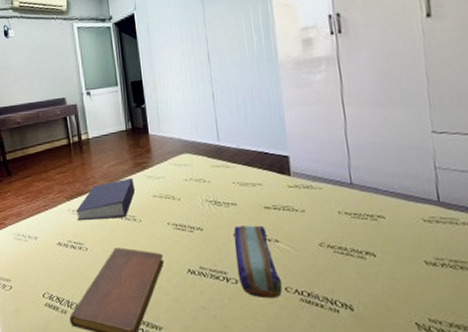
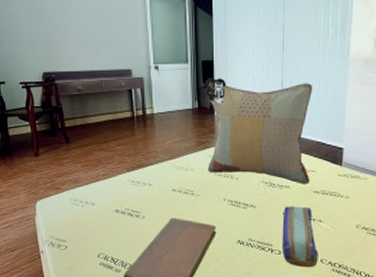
book: present [76,177,136,221] -> none [136,155,196,192]
decorative pillow: none [136,92,258,200] -> present [205,78,313,185]

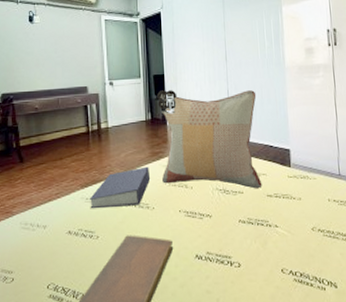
book: none [136,155,196,192] -> present [90,166,151,209]
pencil case: present [282,206,318,268] -> none [239,212,279,280]

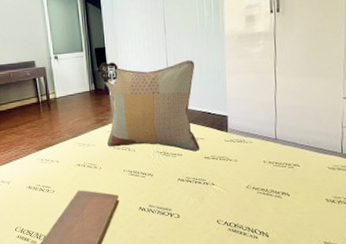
book: present [90,166,151,209] -> none [44,132,97,168]

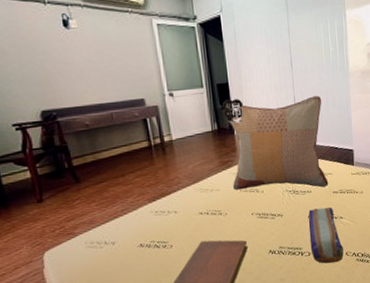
pencil case: none [178,172,215,229] -> present [308,207,344,264]

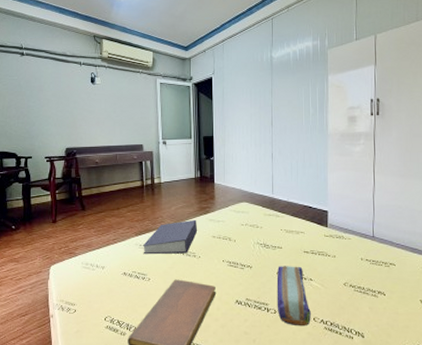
book: none [159,175,222,221] -> present [143,219,198,255]
decorative pillow: present [222,96,329,191] -> none [206,151,300,245]

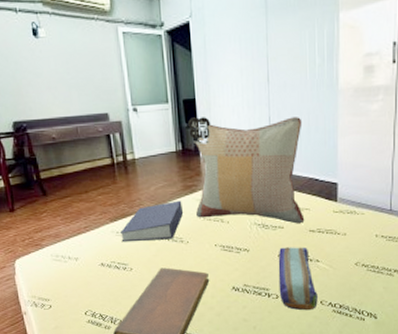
decorative pillow: none [206,151,300,245] -> present [188,117,305,224]

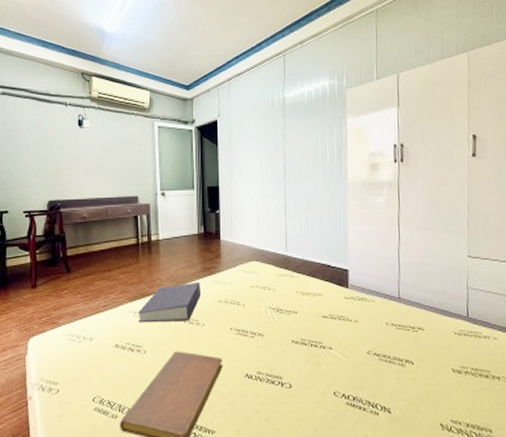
decorative pillow: present [188,117,305,224] -> none [211,203,318,309]
pencil case: present [278,247,318,311] -> none [291,333,331,403]

